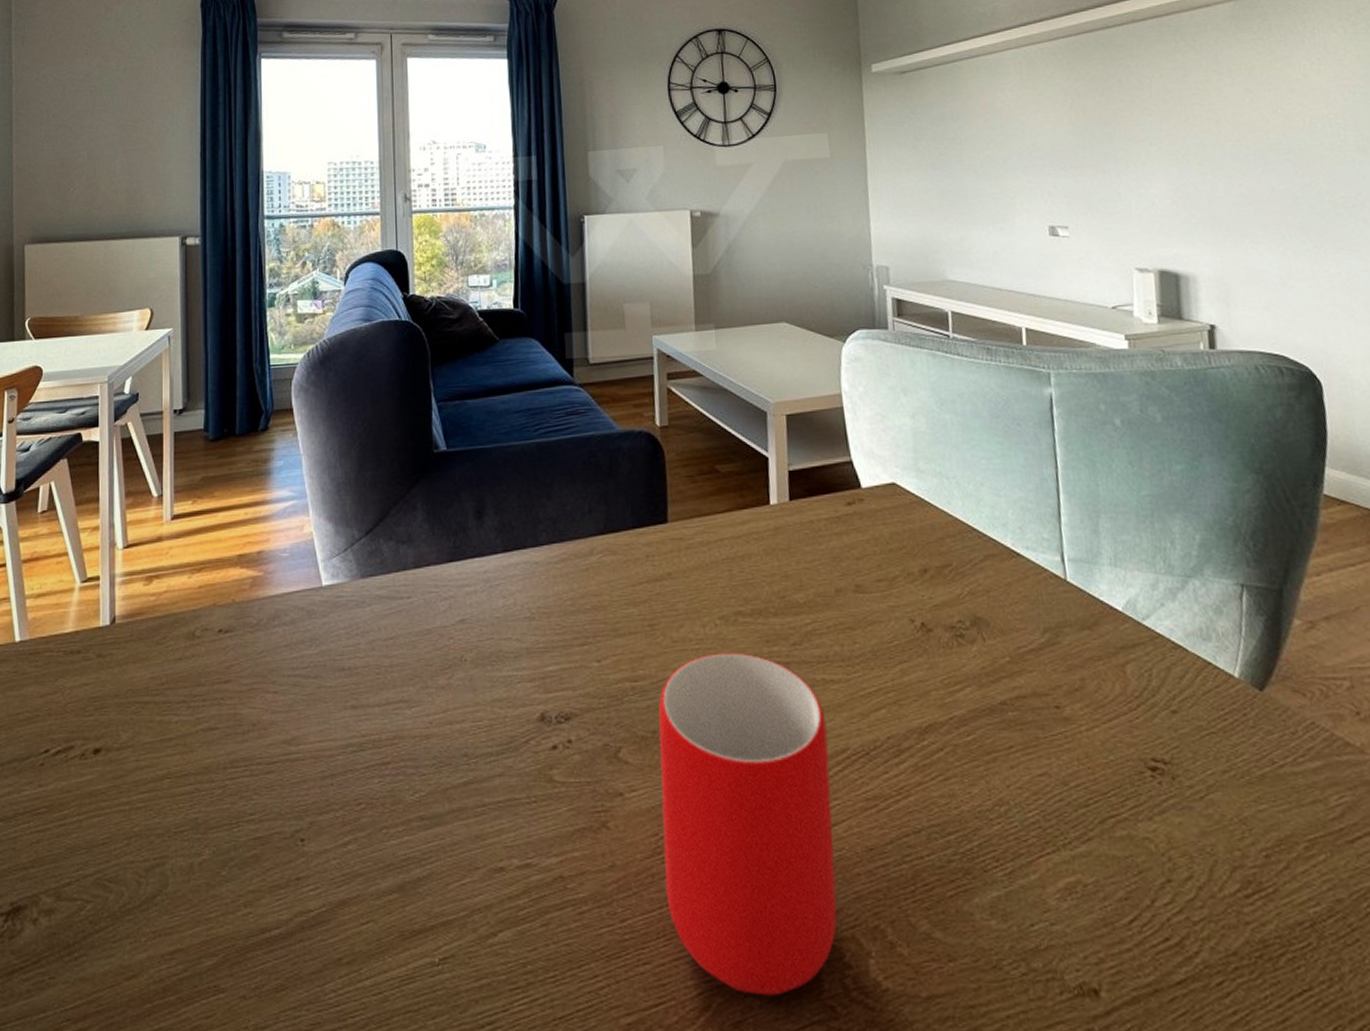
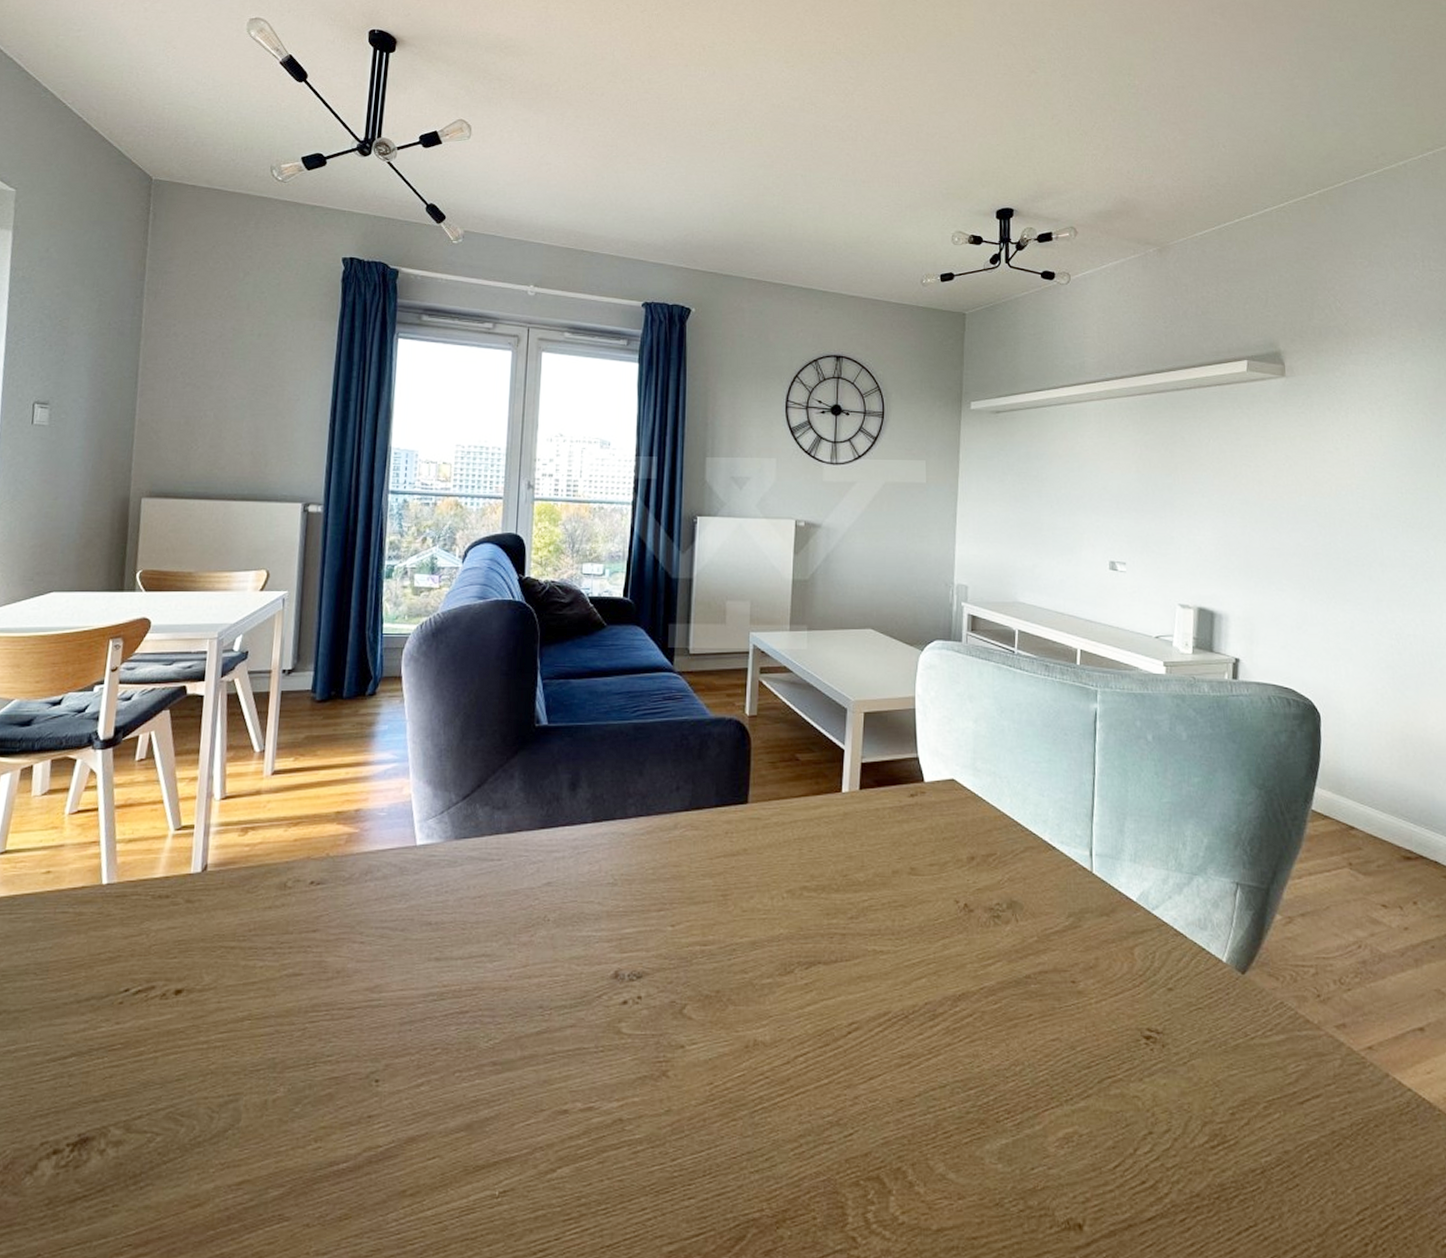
mug: present [658,652,837,996] -> none [715,923,873,1228]

